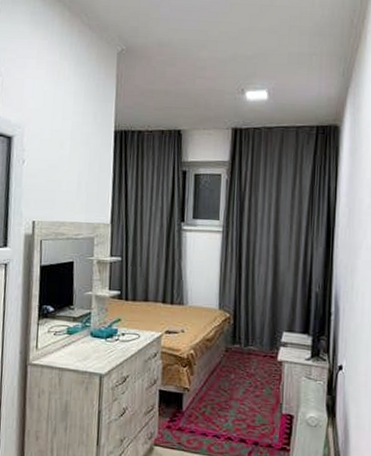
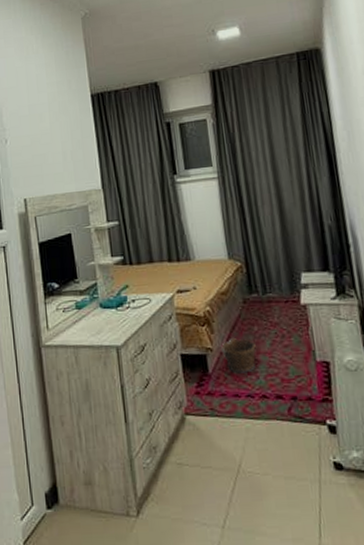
clay pot: none [198,381,230,415] -> present [221,337,256,374]

